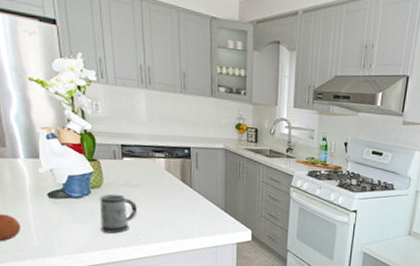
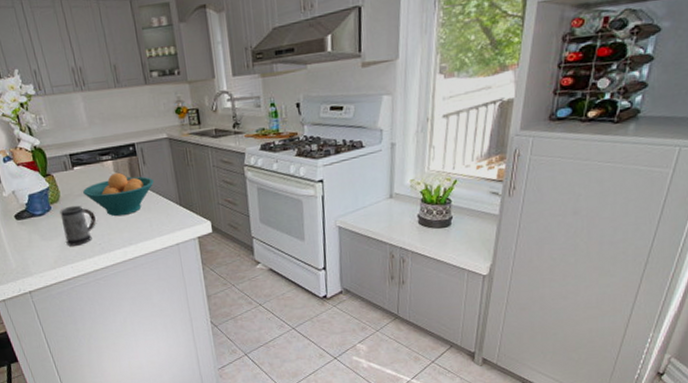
fruit bowl: none [128,170,203,212] -> present [82,172,154,217]

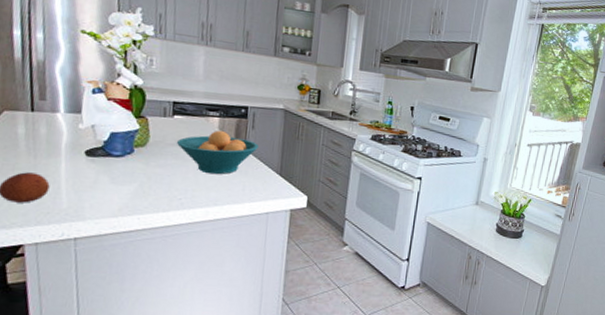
mug: present [59,205,96,246] -> none [140,153,184,197]

